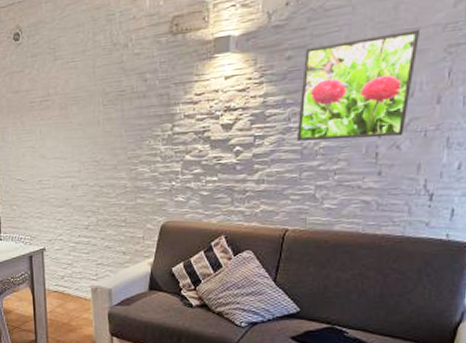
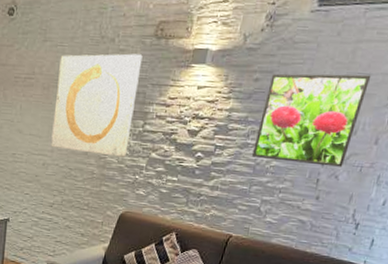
wall art: none [74,54,161,168] -> present [51,53,143,157]

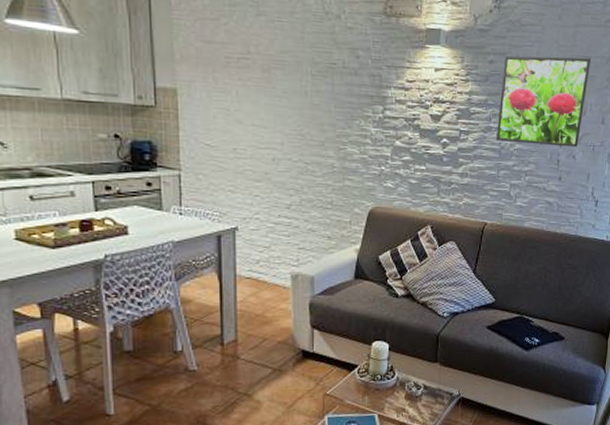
wall art: present [51,53,143,157] -> none [279,32,374,147]

